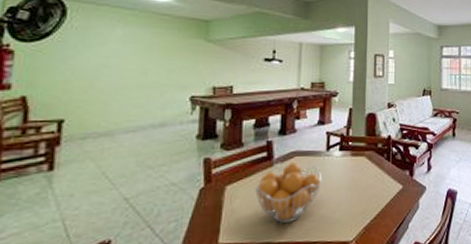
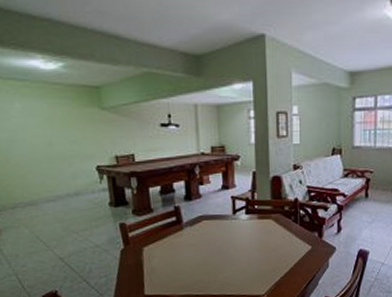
fruit basket: present [254,162,321,223] -> none [168,226,230,279]

